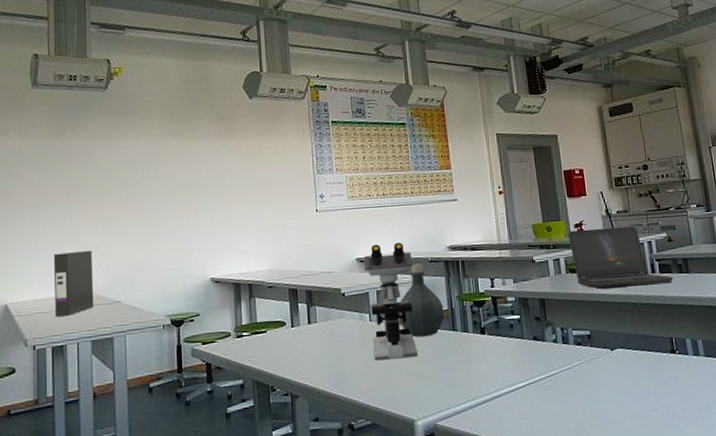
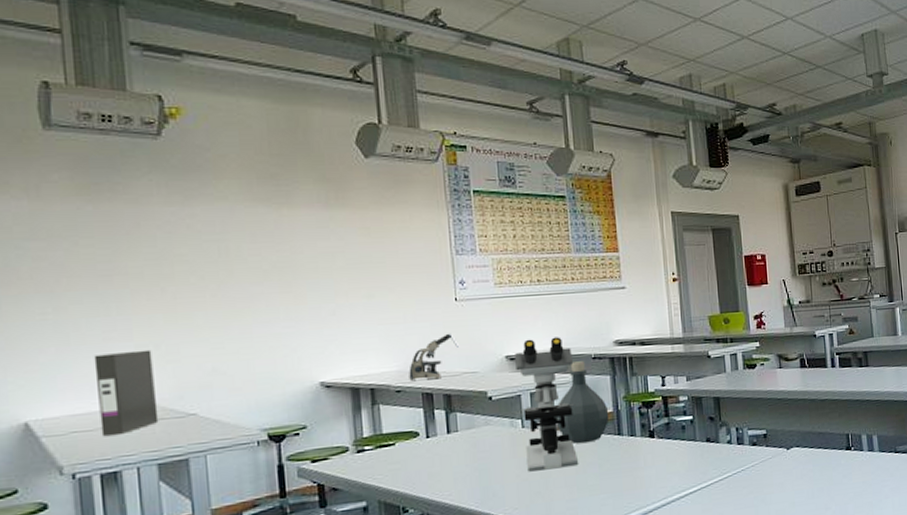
microscope: none [279,238,320,278] -> present [409,333,460,380]
laptop computer: present [567,226,673,289] -> none [746,317,853,385]

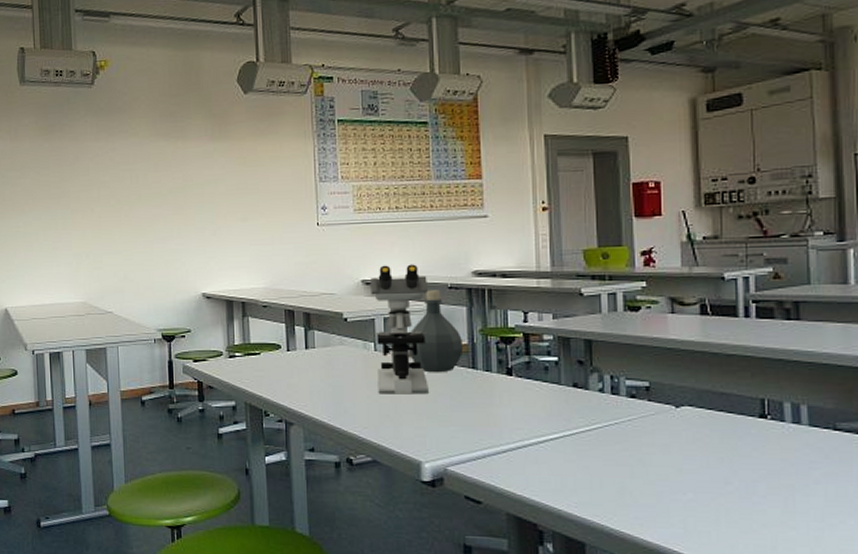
binder: present [94,349,159,436] -> none [47,258,87,323]
microscope: present [409,333,460,380] -> none [274,255,320,298]

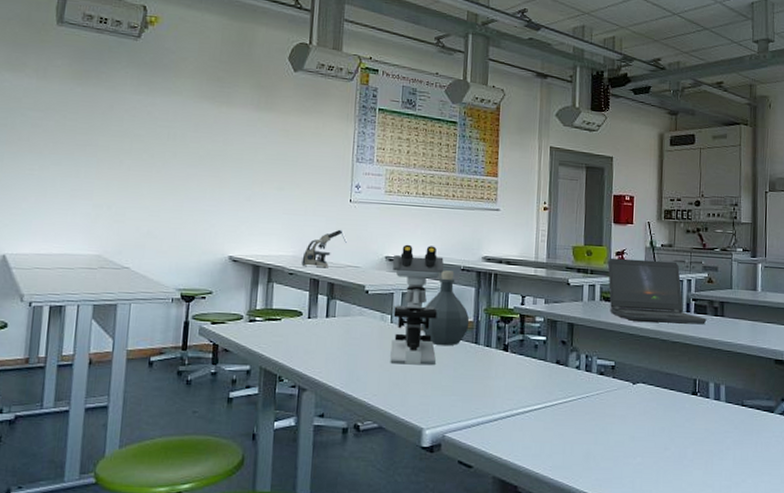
microscope: none [274,255,320,298] -> present [301,229,348,268]
laptop computer: none [630,256,775,332] -> present [607,257,707,325]

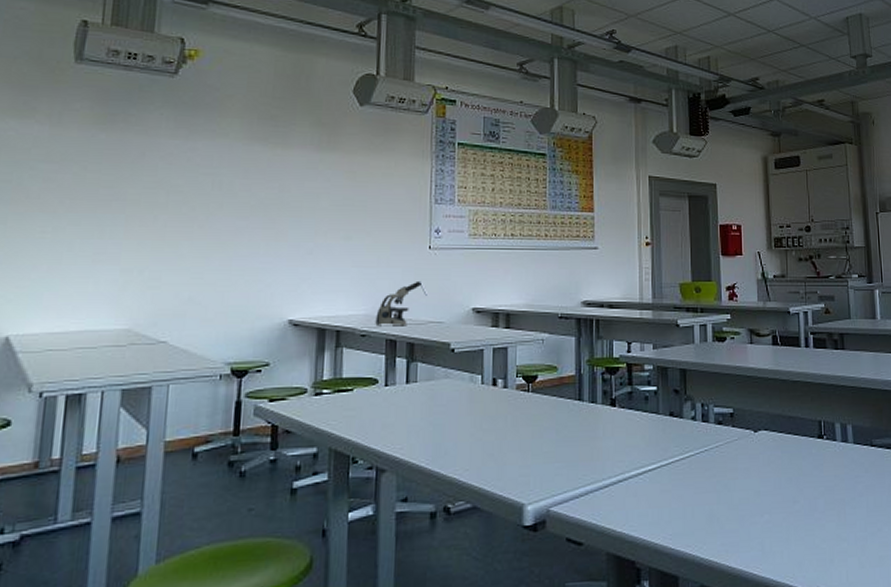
microscope: present [390,244,444,365] -> none [481,293,540,432]
flask: present [421,270,470,346] -> none [516,320,571,406]
laptop computer: present [607,257,707,325] -> none [718,293,827,361]

